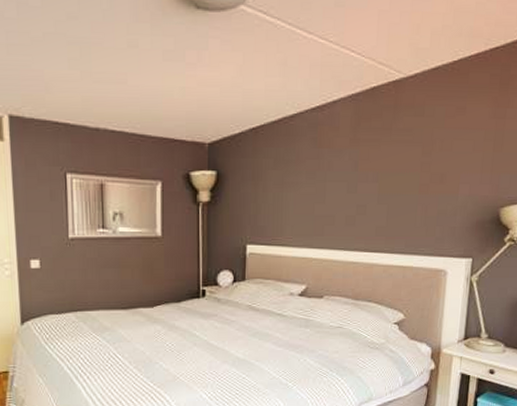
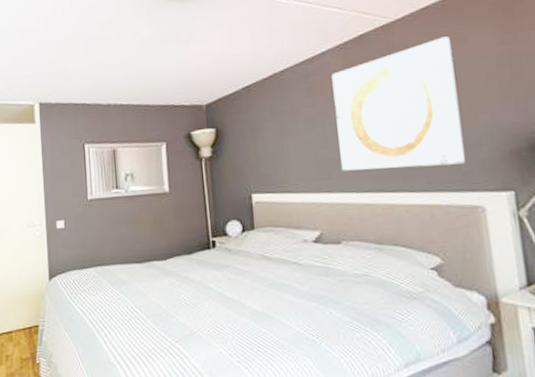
wall art: none [335,102,451,230] -> present [331,36,465,171]

